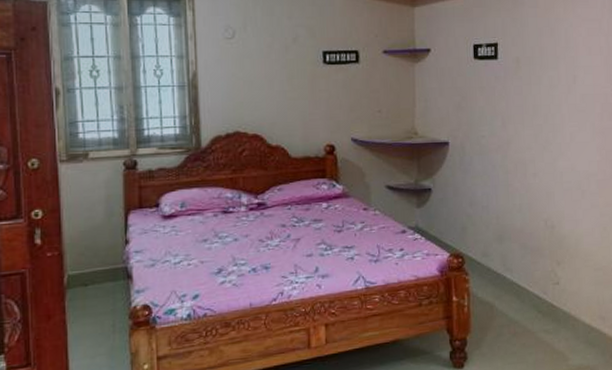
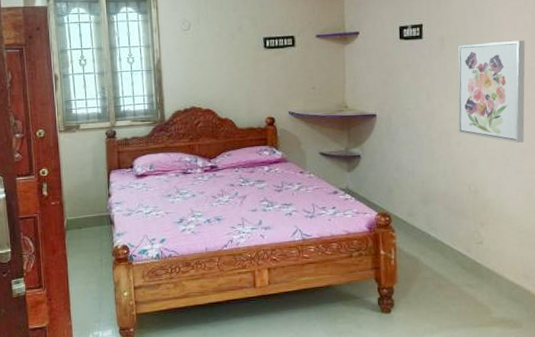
wall art: none [534,64,600,174] -> present [458,40,526,143]

